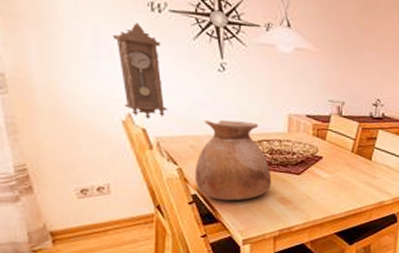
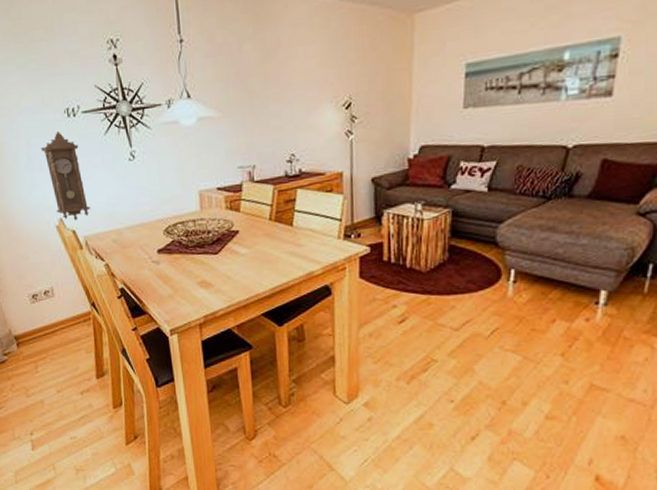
vase: present [195,119,272,201] -> none [119,206,191,291]

